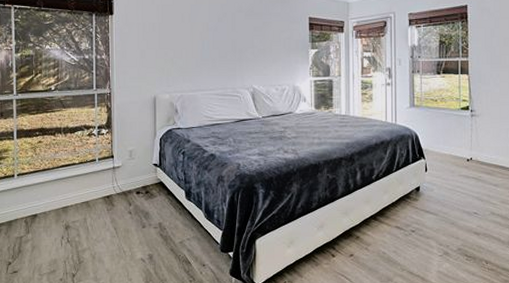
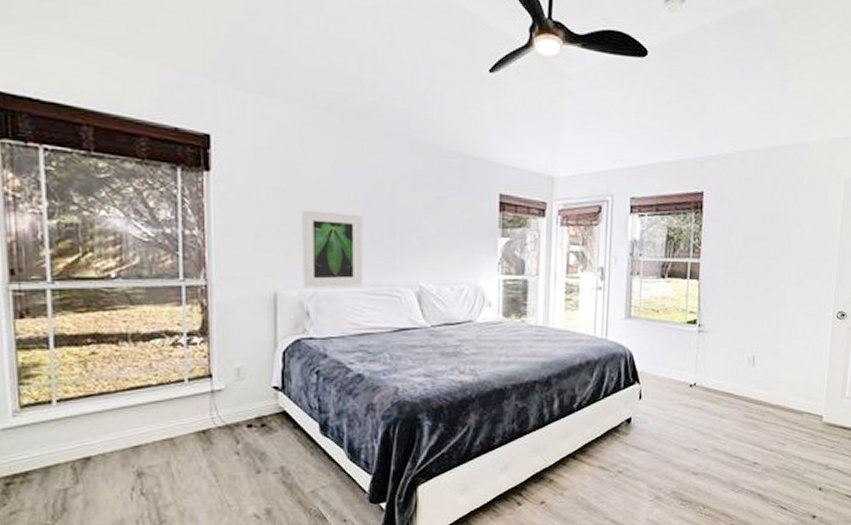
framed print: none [172,37,213,92] -> present [302,210,362,288]

